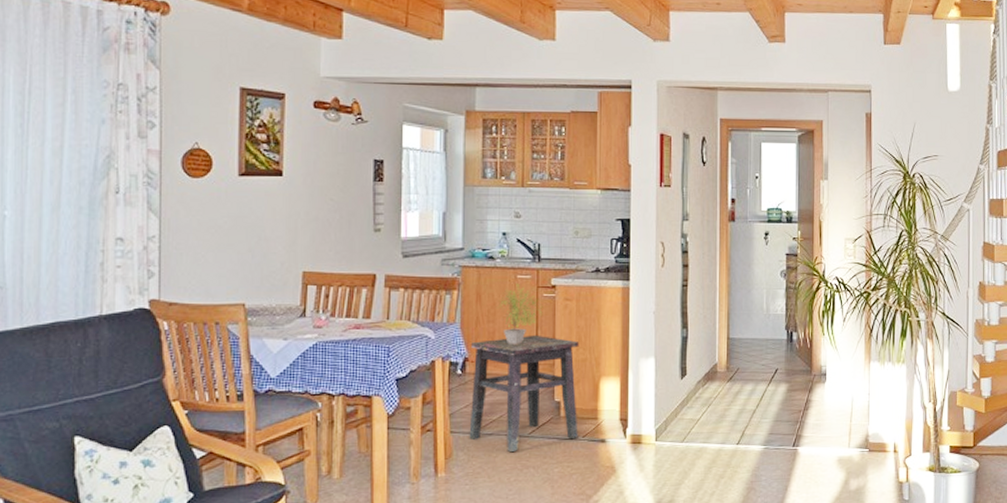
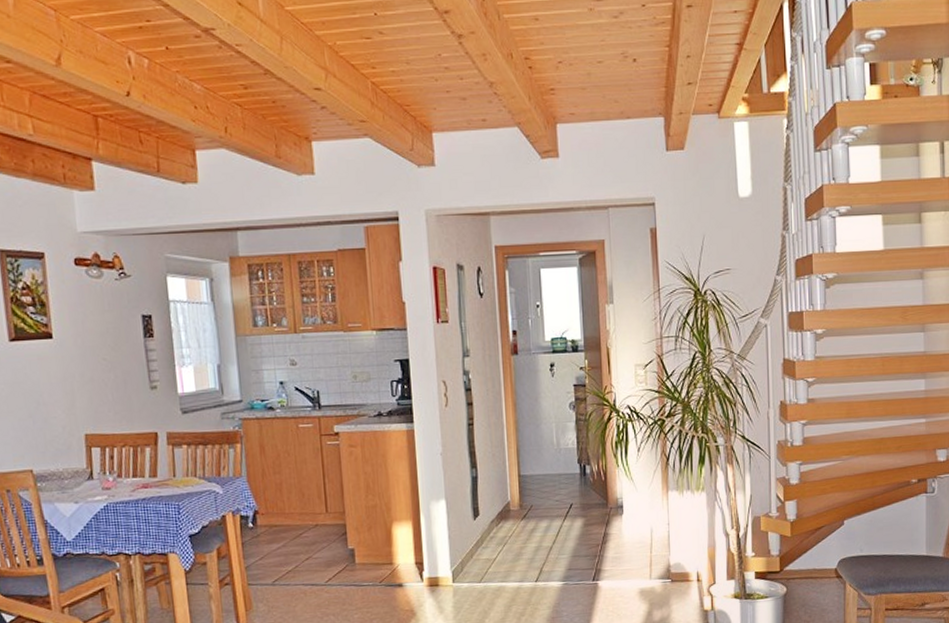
side table: present [469,334,580,452] -> none [260,483,375,601]
potted plant: present [497,284,543,344] -> none [282,433,329,495]

